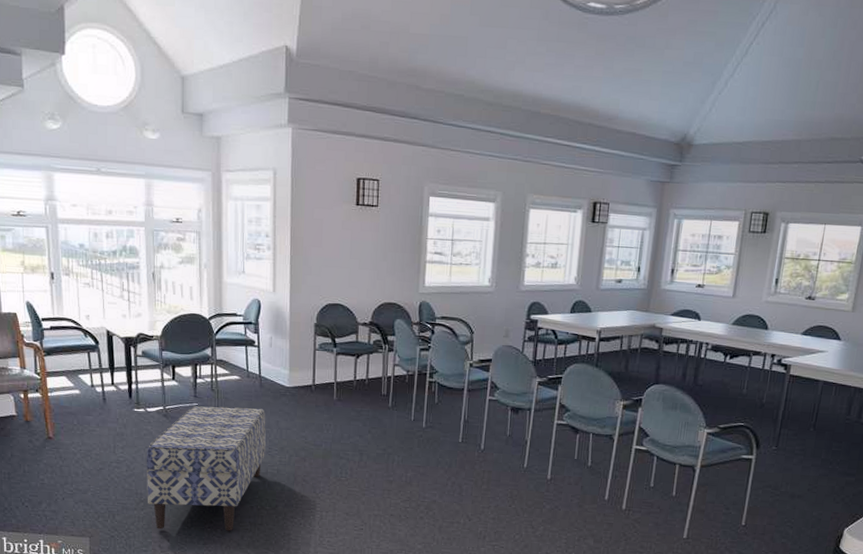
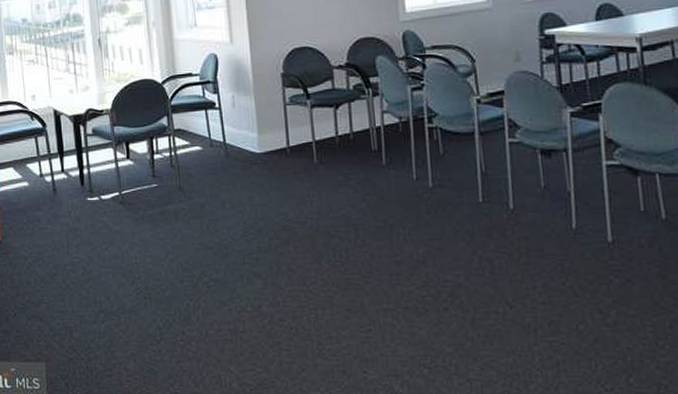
bench: present [146,406,266,531] -> none [104,182,240,346]

